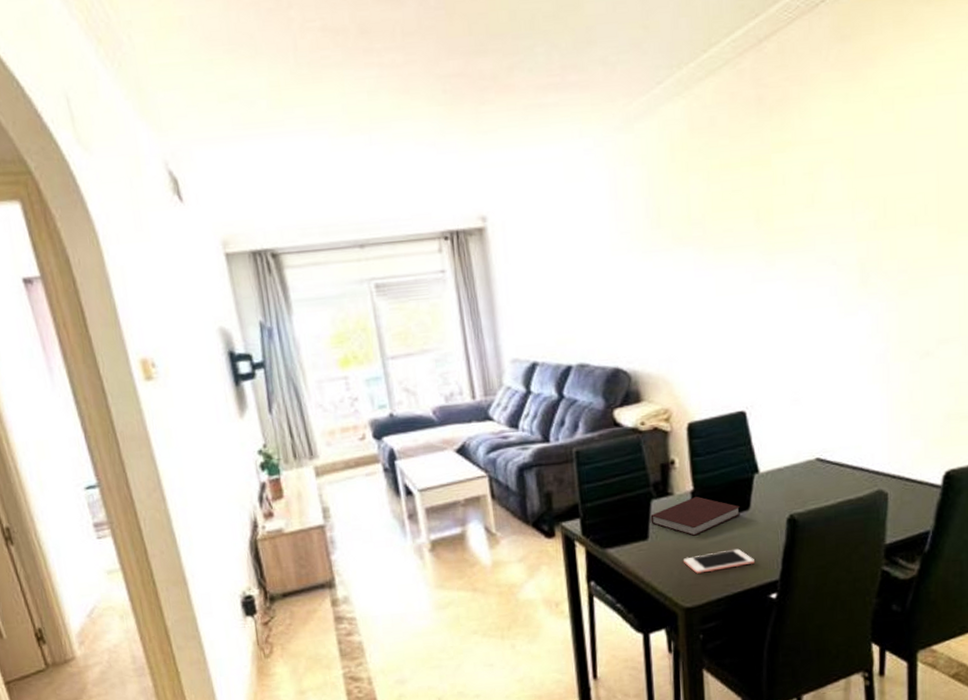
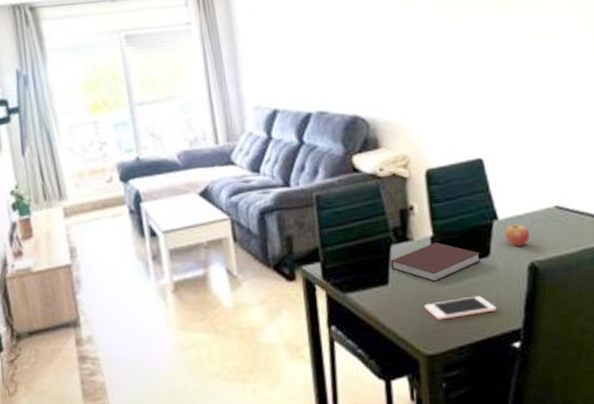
fruit: none [765,477,791,499] -> present [504,224,530,246]

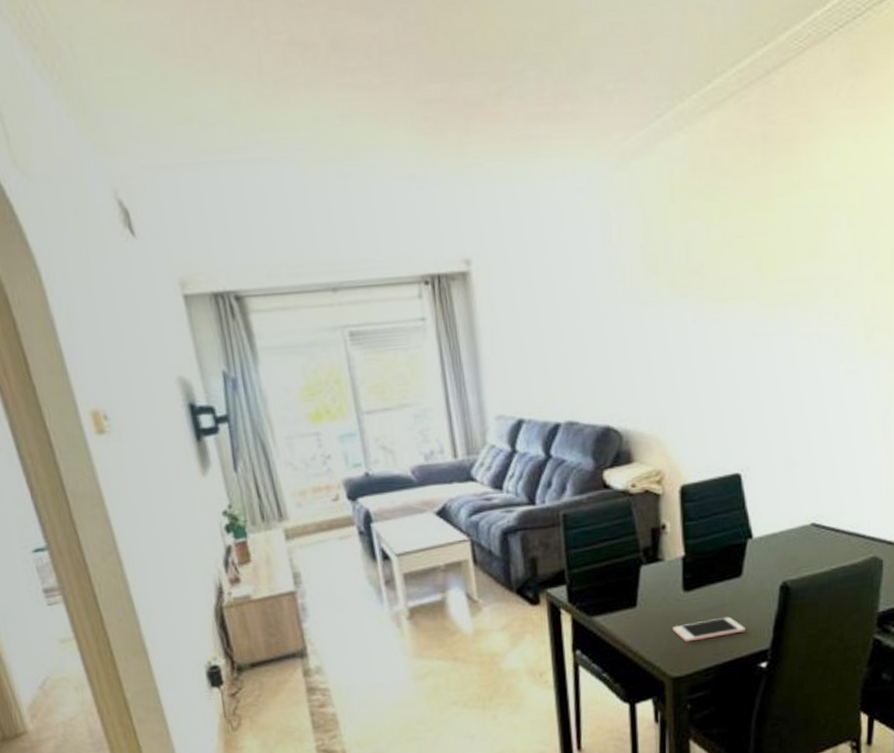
notebook: present [390,242,480,282] -> none [639,563,732,603]
fruit: present [504,224,530,246] -> none [758,542,784,566]

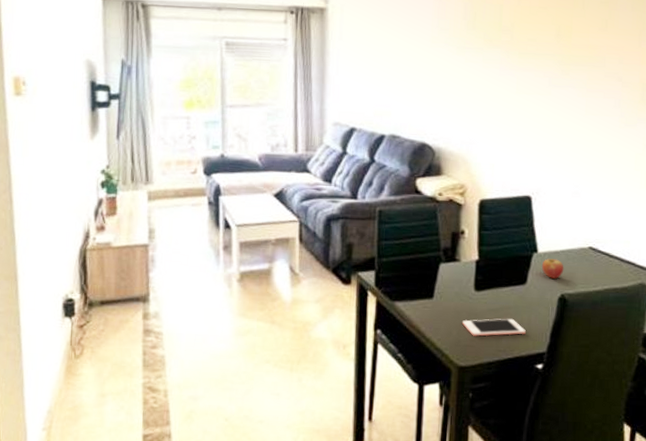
fruit: none [758,542,784,566] -> present [541,258,564,279]

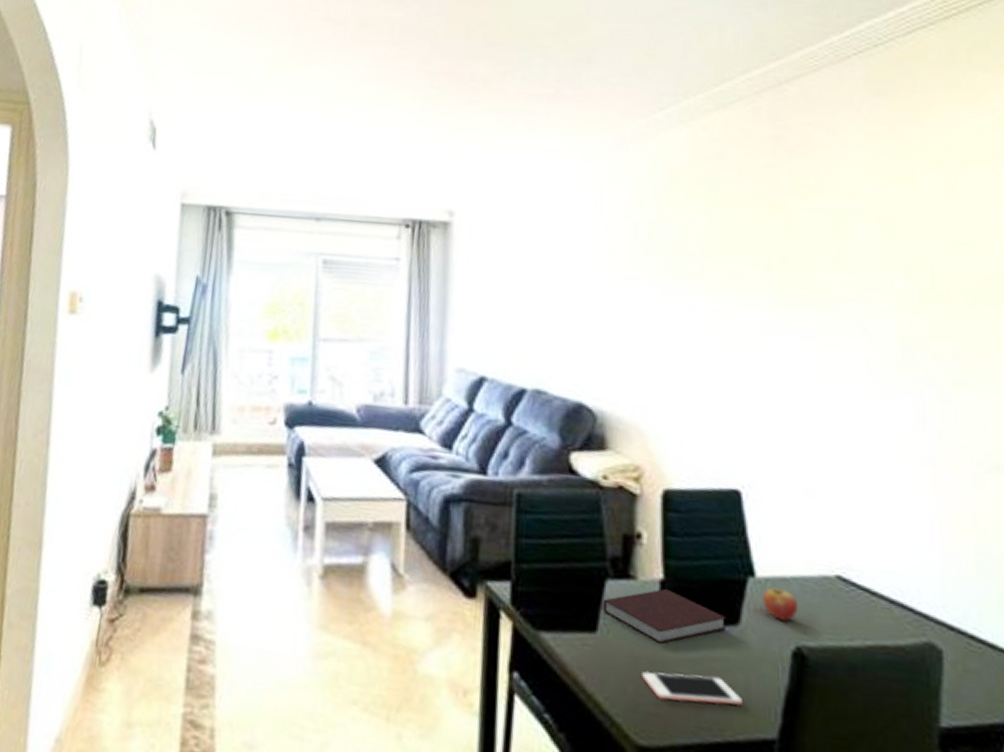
notebook: none [437,266,518,301] -> present [603,589,726,644]

